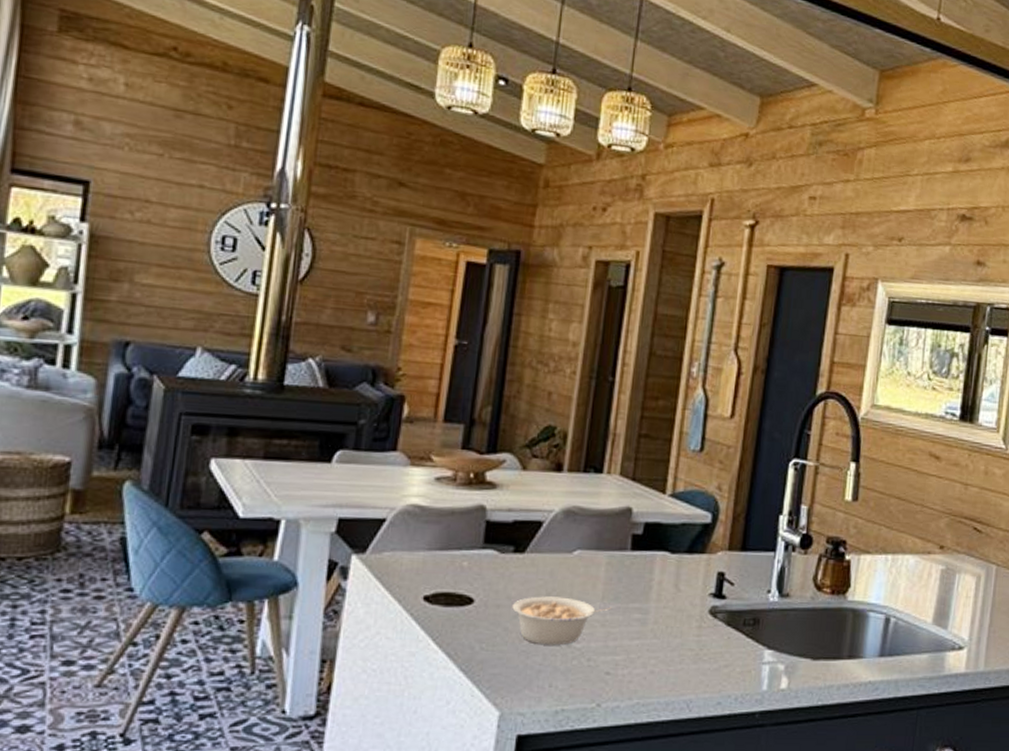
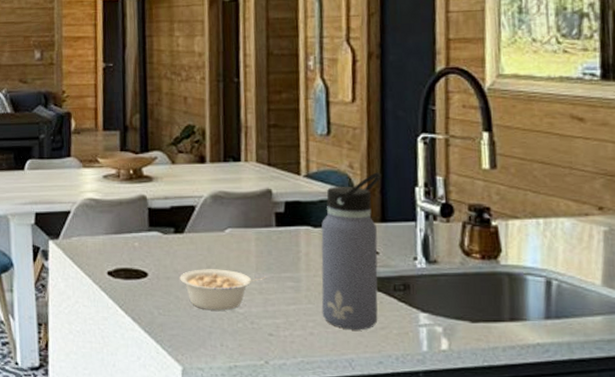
water bottle: none [666,496,749,668] -> present [321,172,382,330]

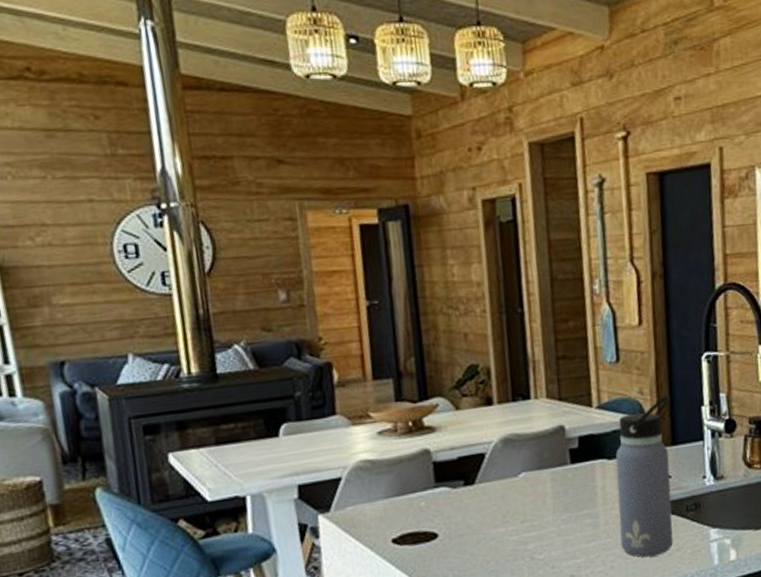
legume: present [180,269,267,311] -> none [474,516,565,562]

